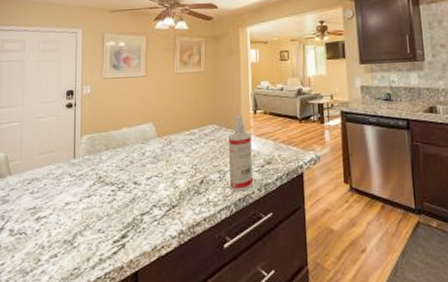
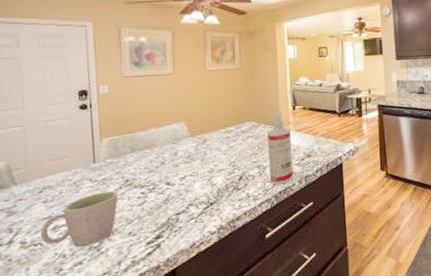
mug: none [25,187,91,240] -> present [40,191,118,248]

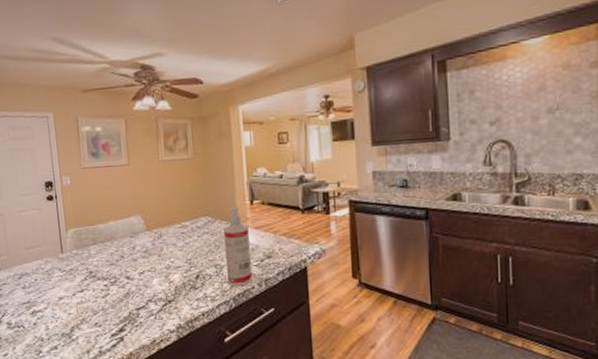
mug: present [40,191,118,248] -> none [21,282,84,333]

